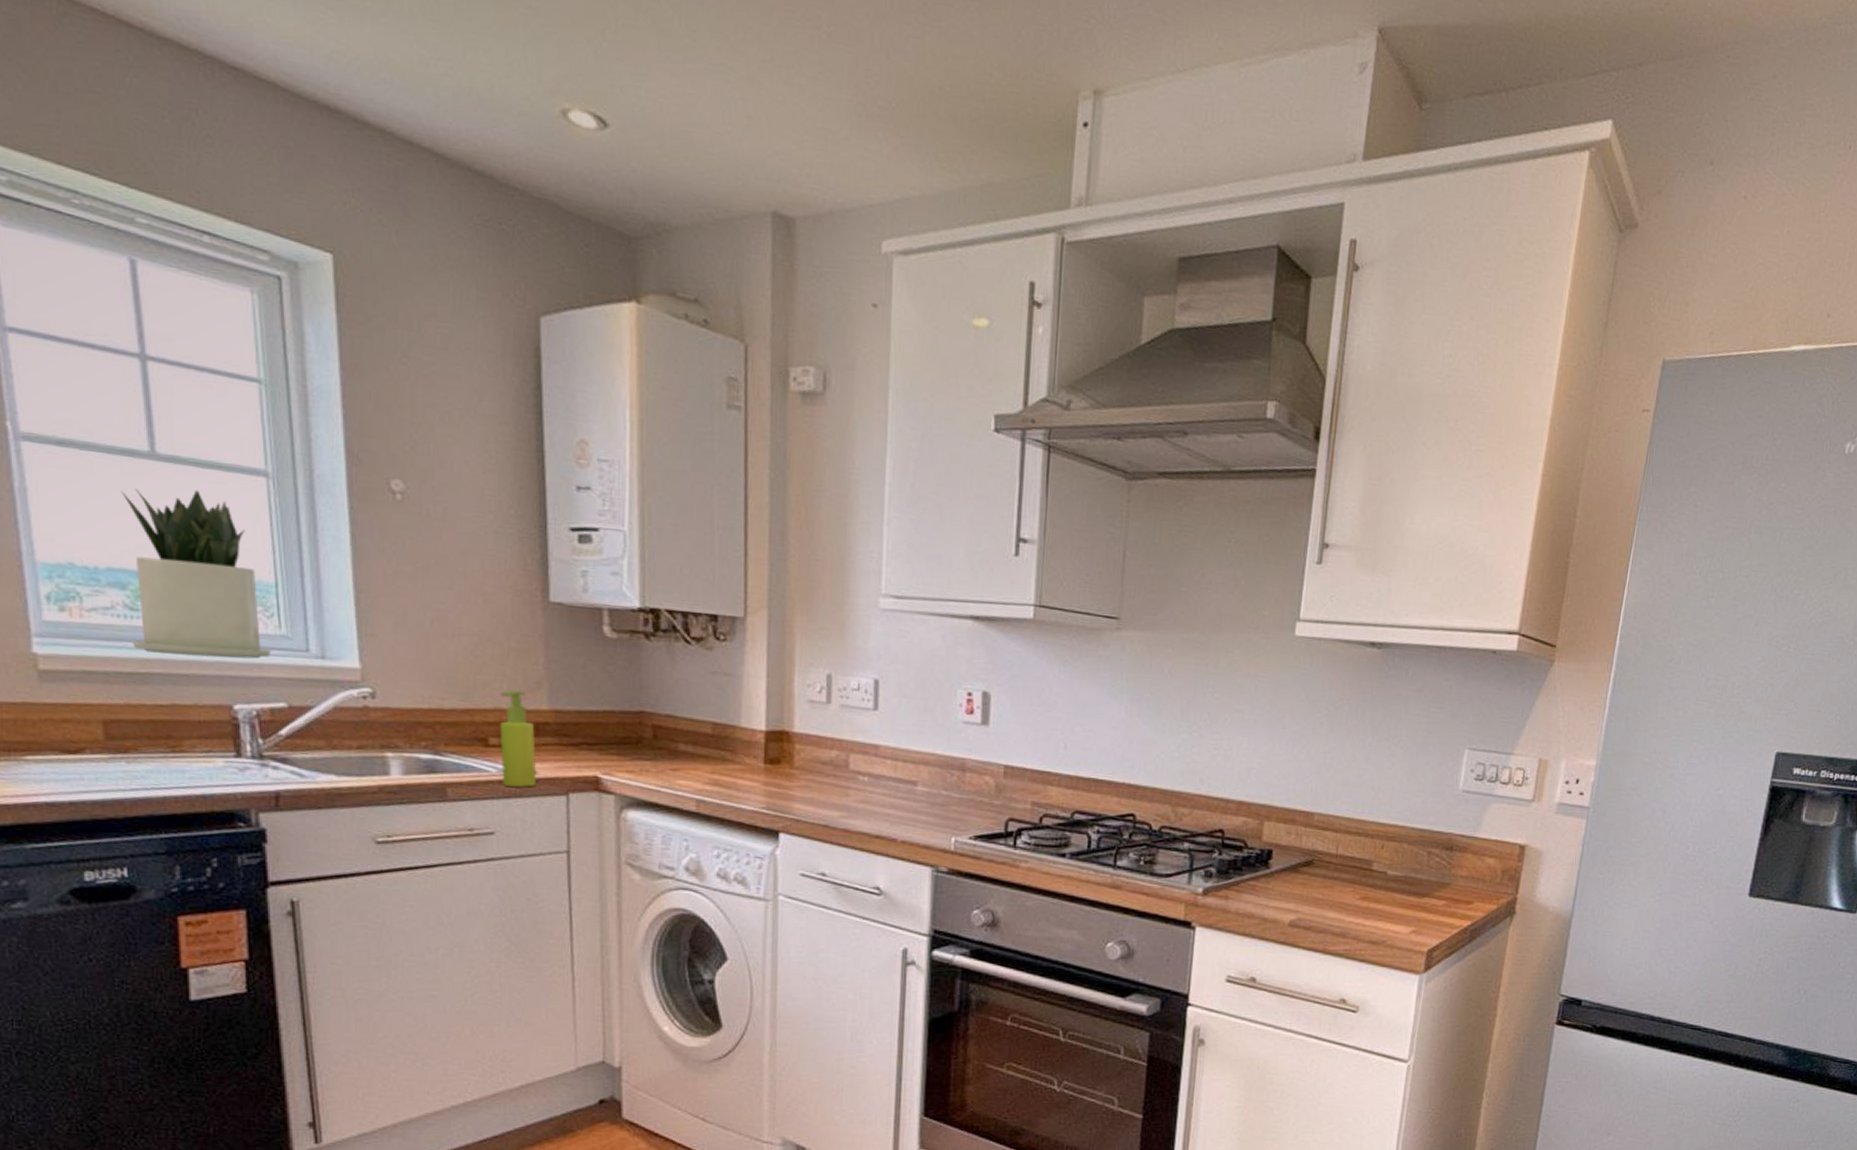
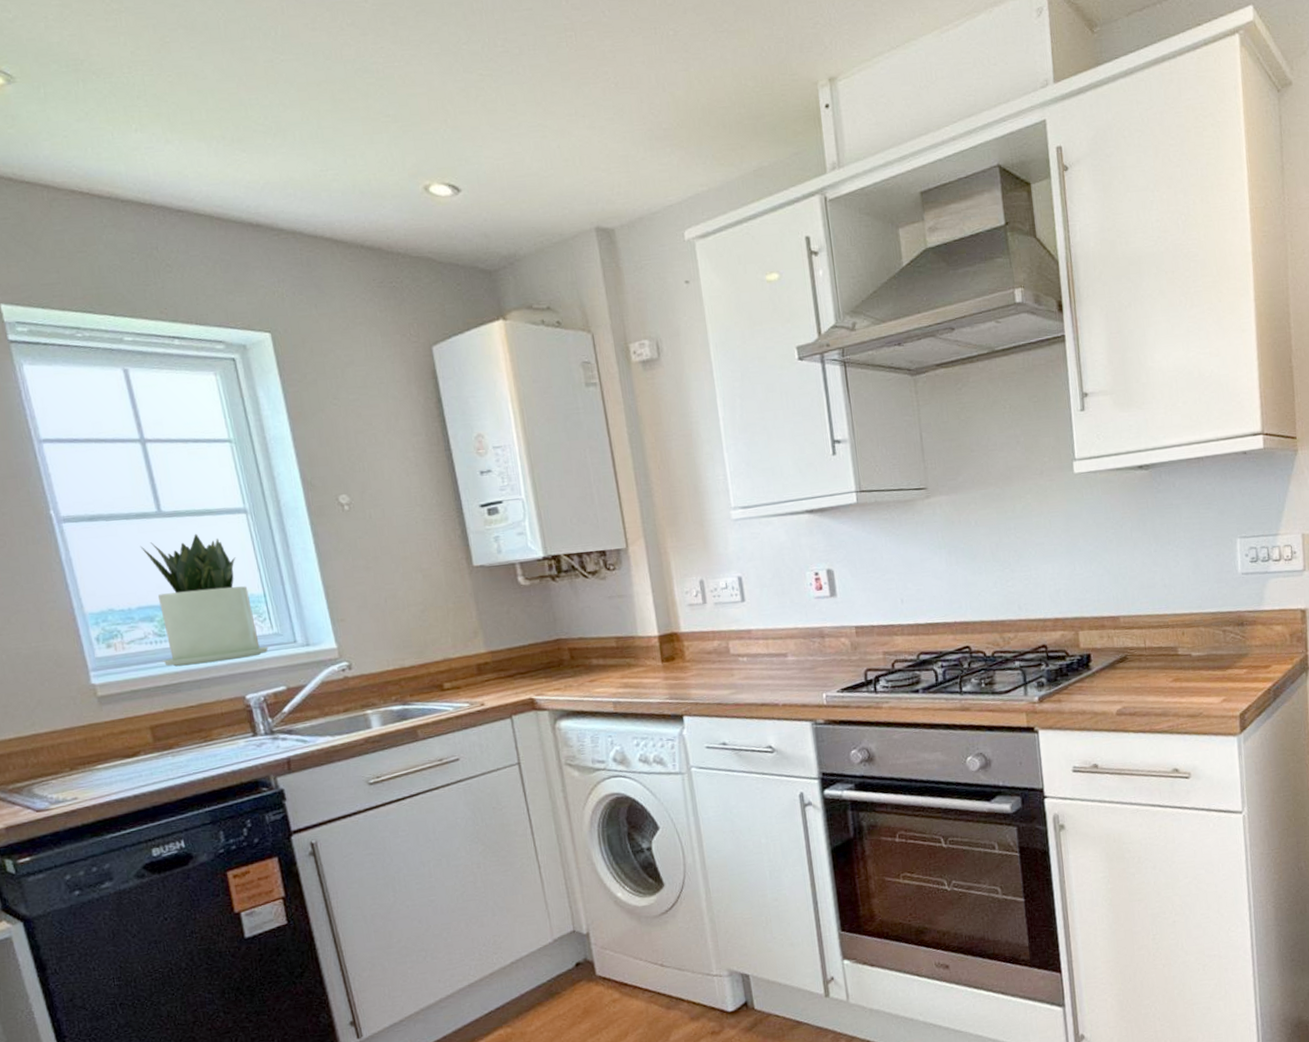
soap dispenser: present [500,689,537,787] -> none [446,641,486,720]

